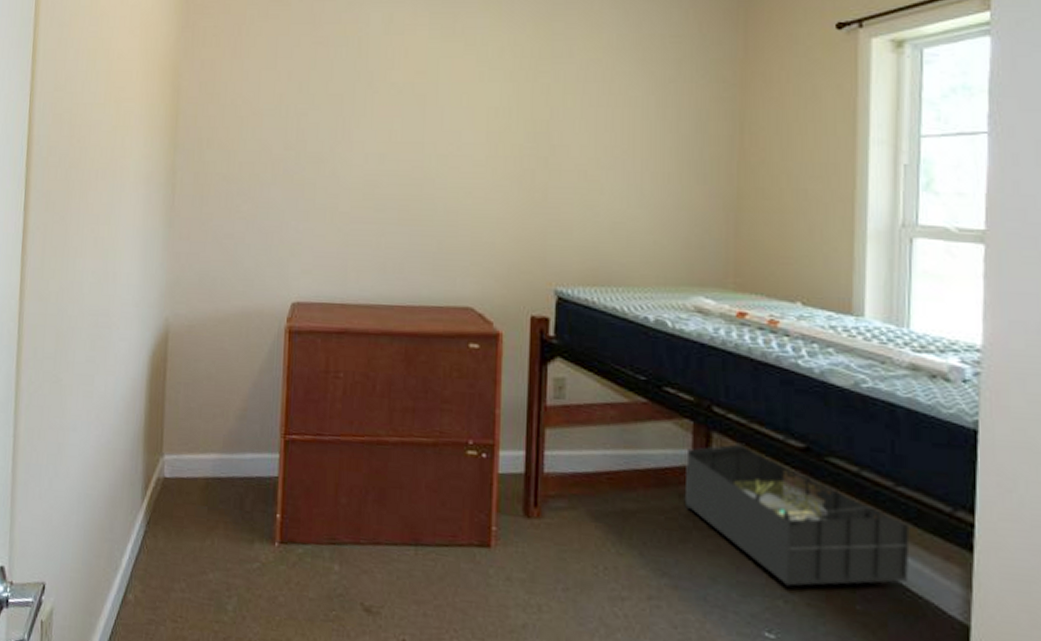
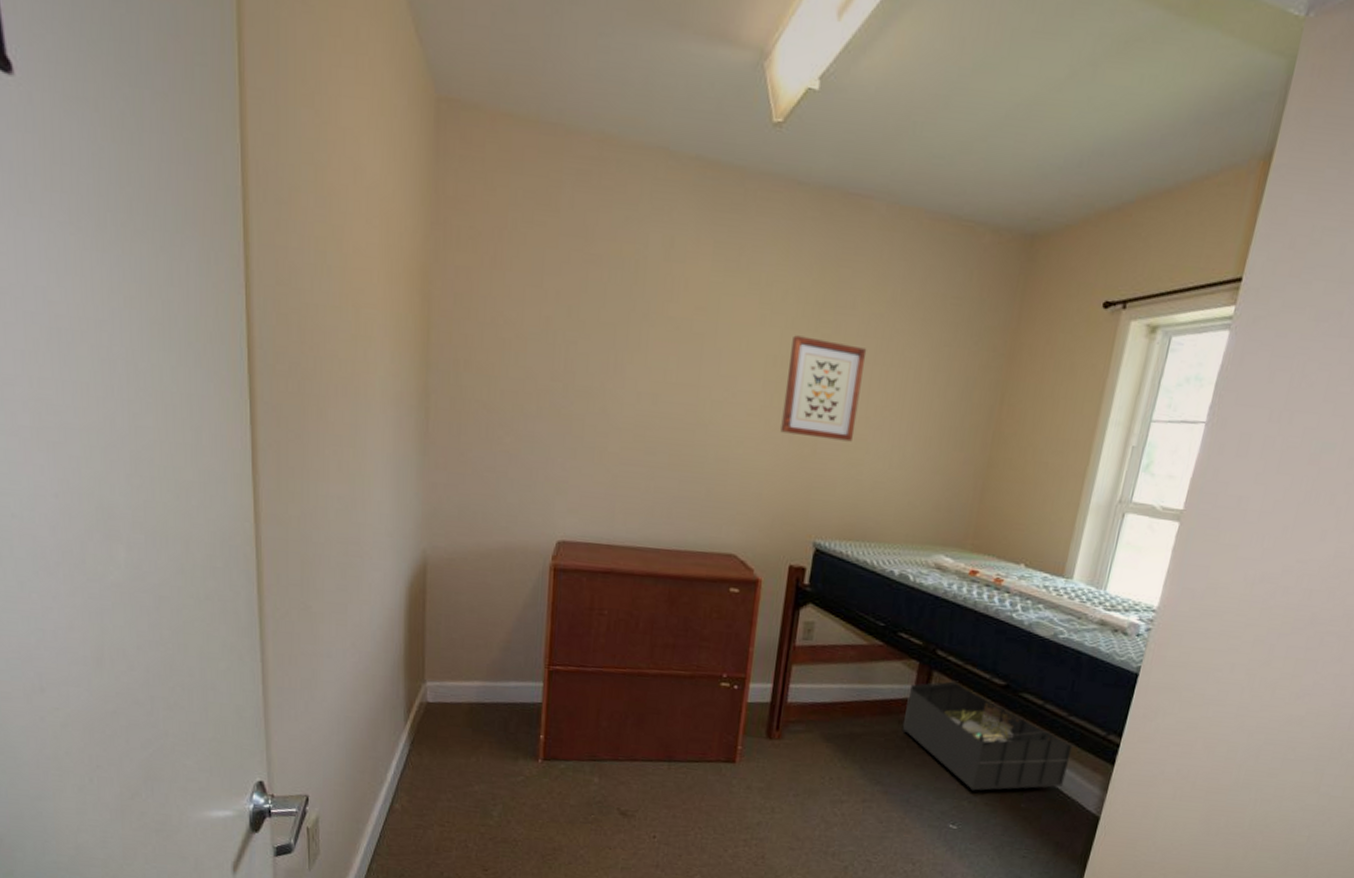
wall art: none [508,87,589,184] -> present [780,335,867,442]

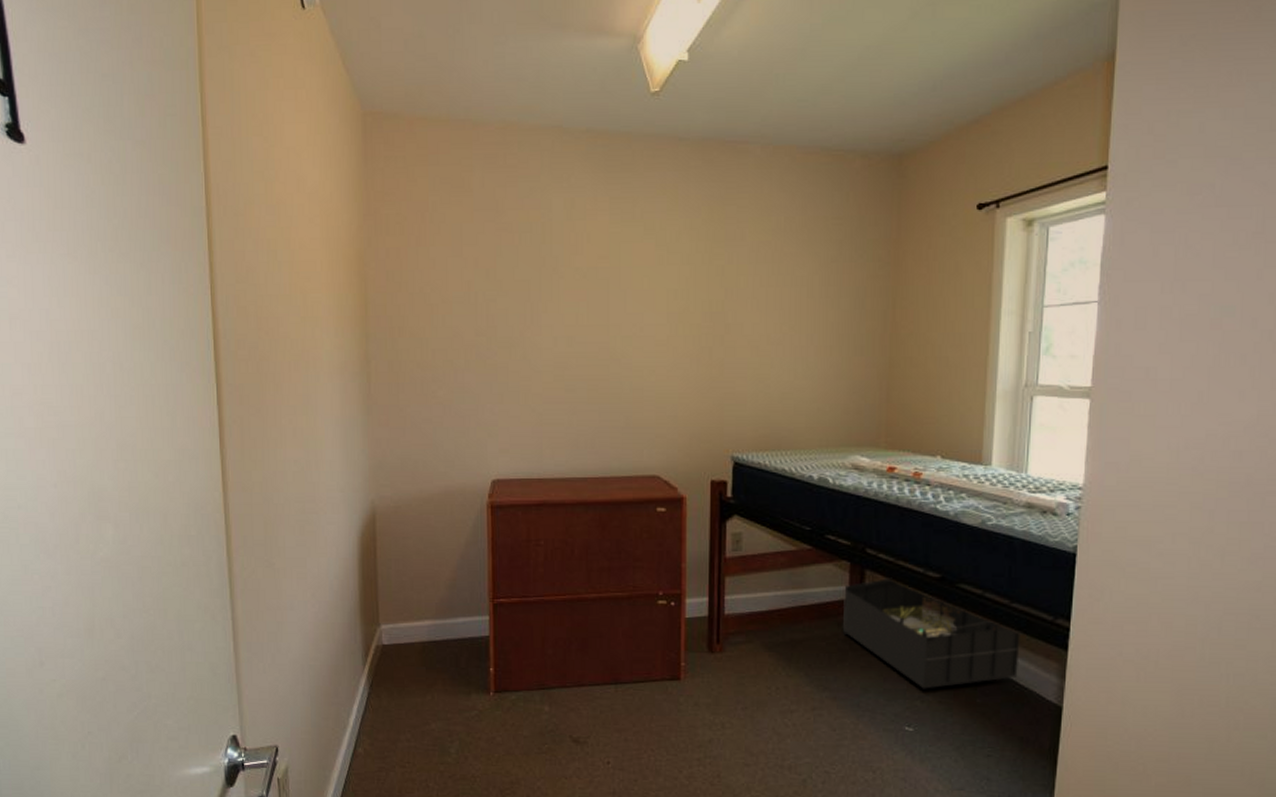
wall art: present [780,335,867,442] -> none [688,269,760,359]

